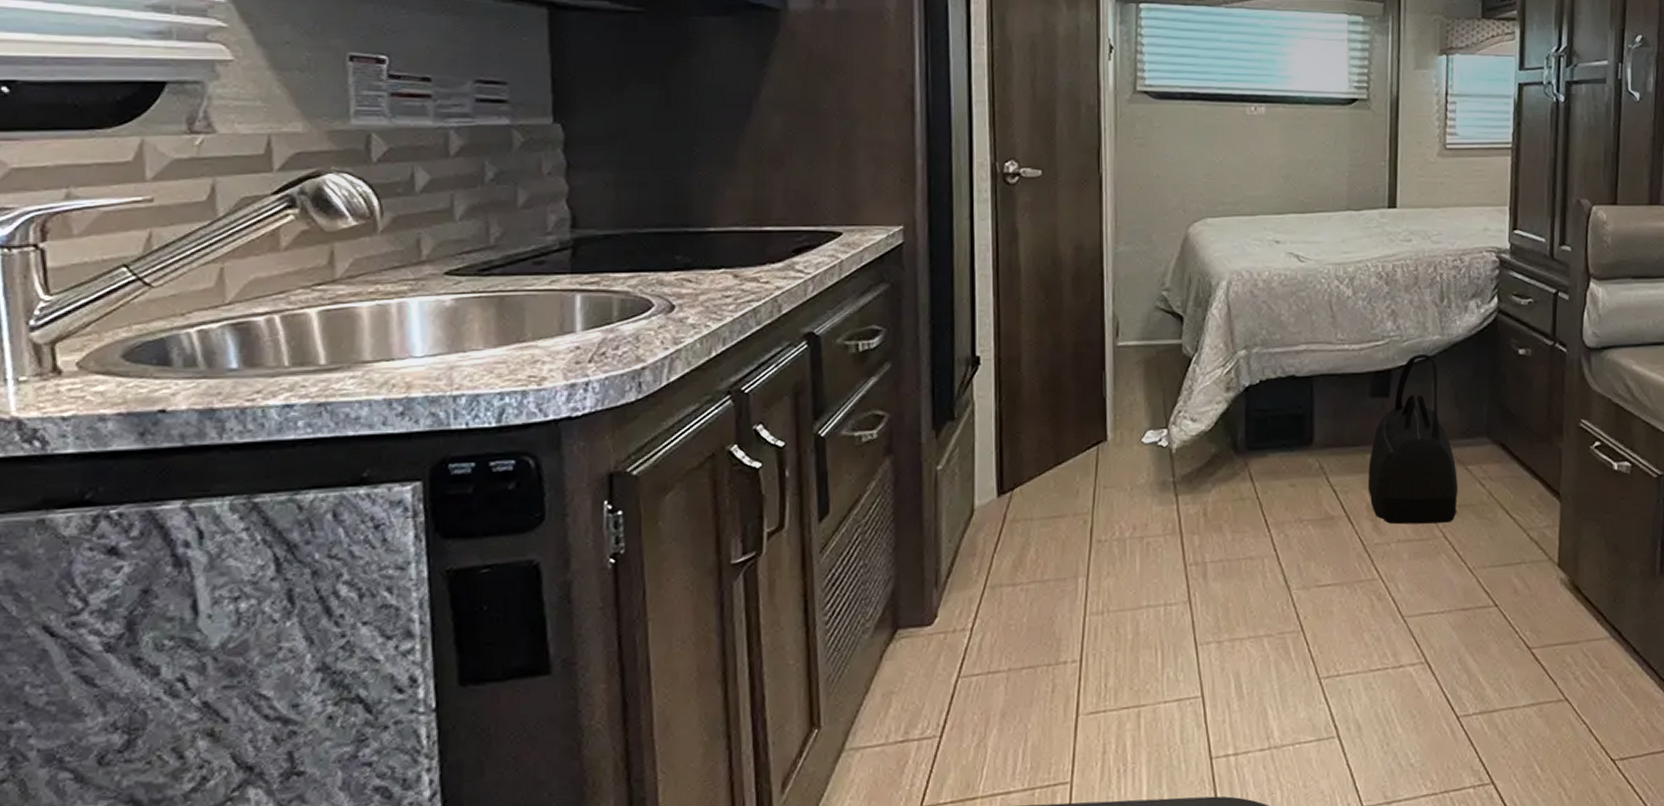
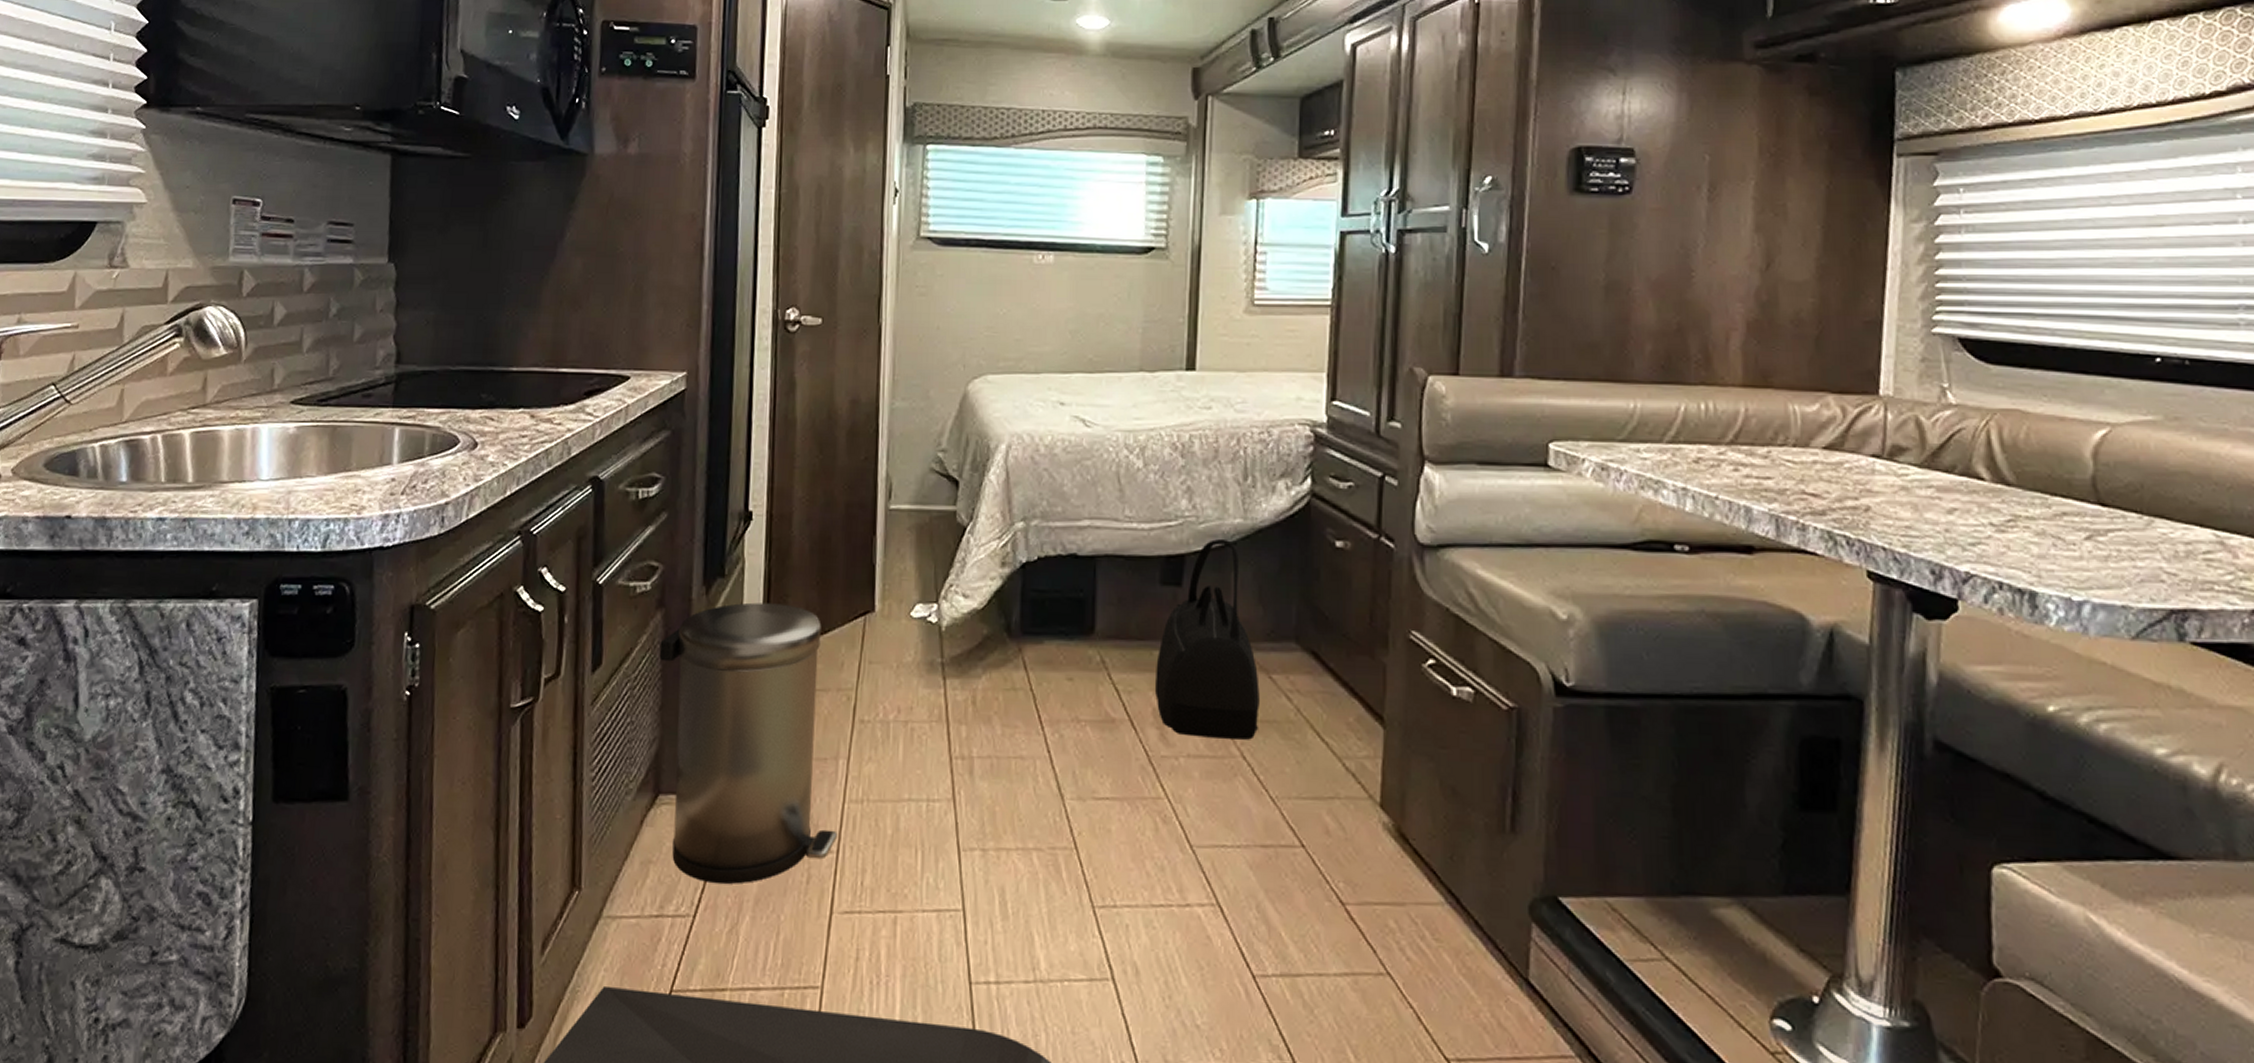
pedal bin: none [890,440,1080,704] -> present [659,602,837,884]

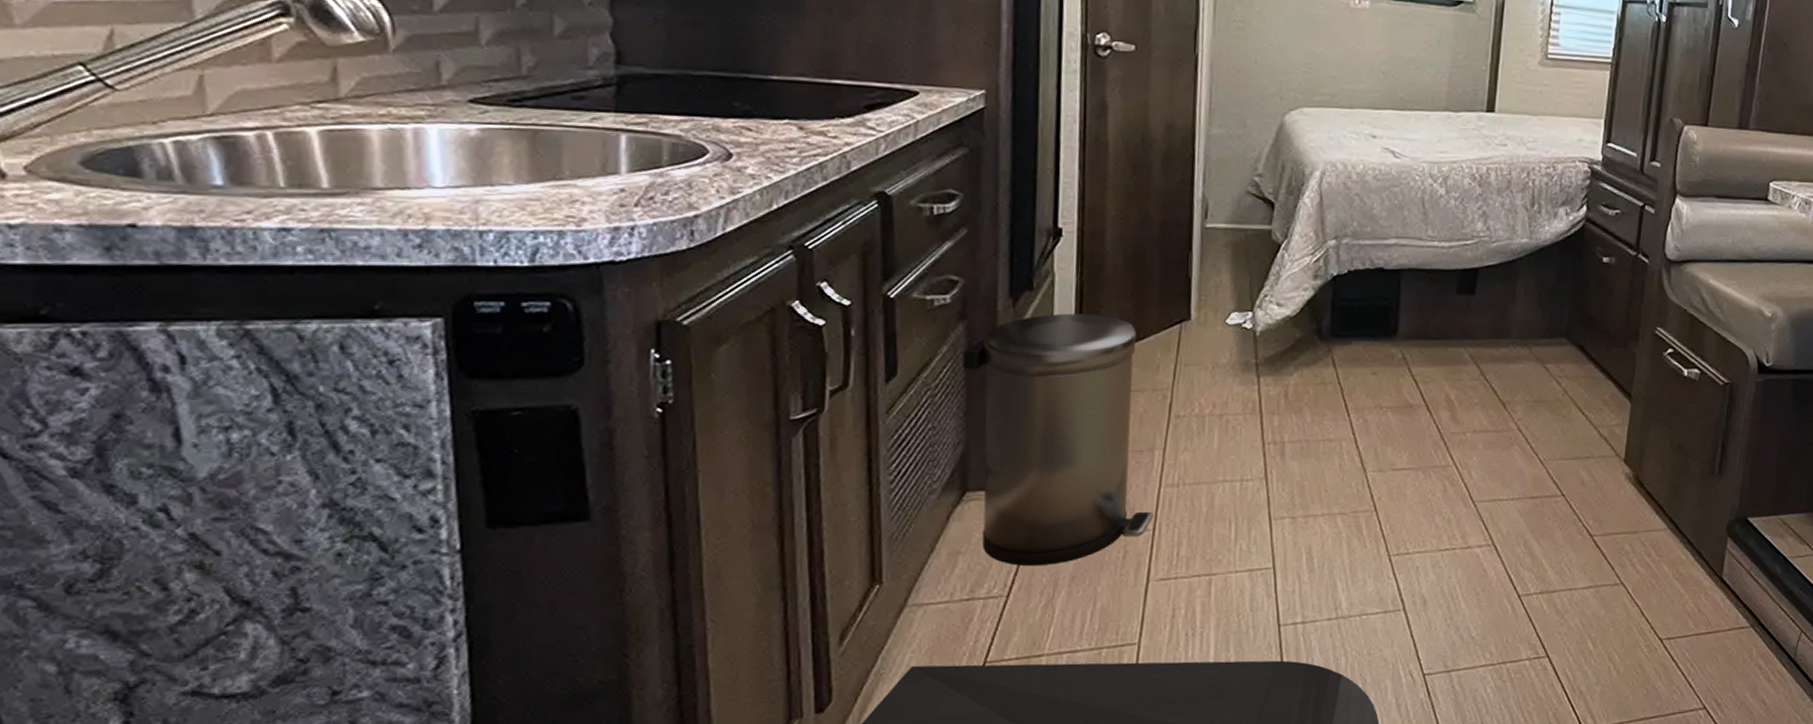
duffel bag: present [1155,538,1260,740] -> none [1449,255,1536,416]

